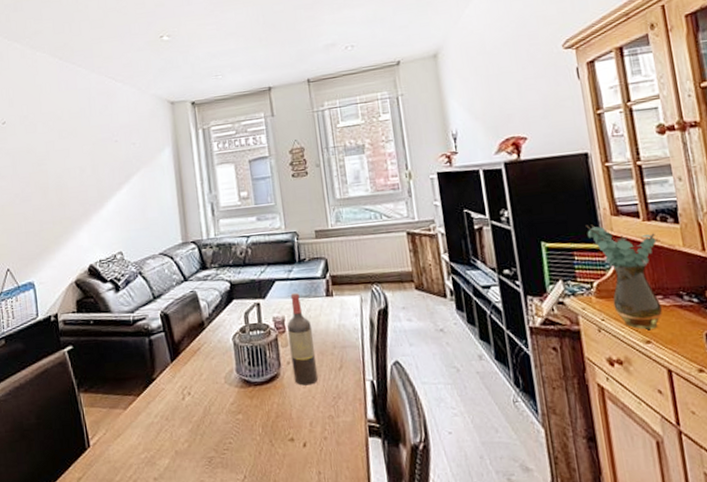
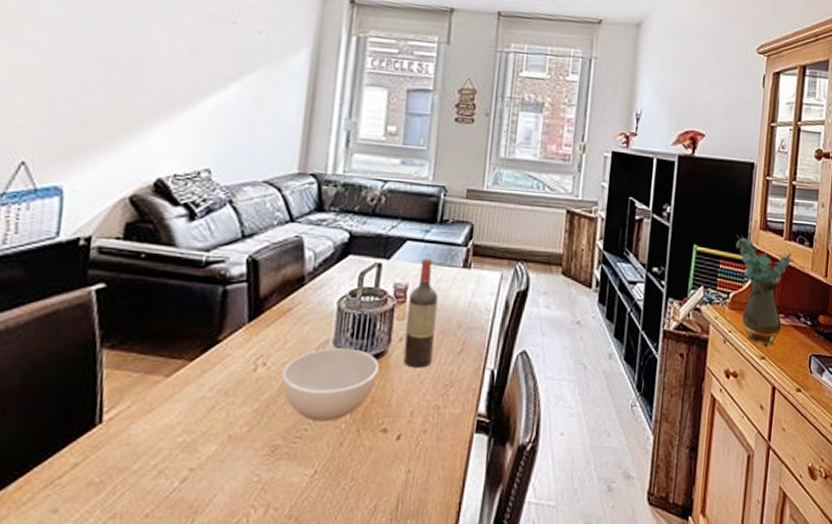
bowl: none [203,374,277,436] -> present [281,348,380,422]

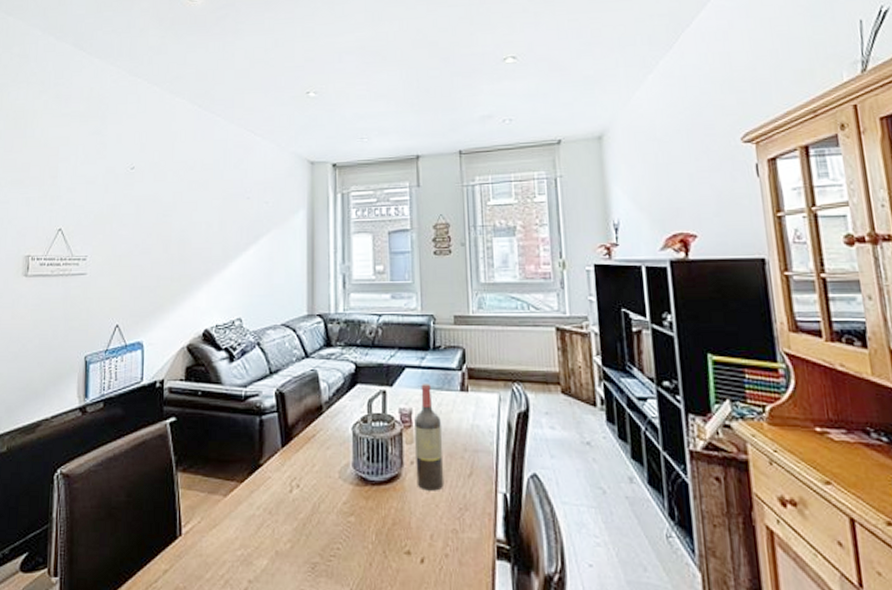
bowl: present [281,348,380,422] -> none [312,471,397,542]
vase: present [735,235,792,346] -> none [759,339,845,468]

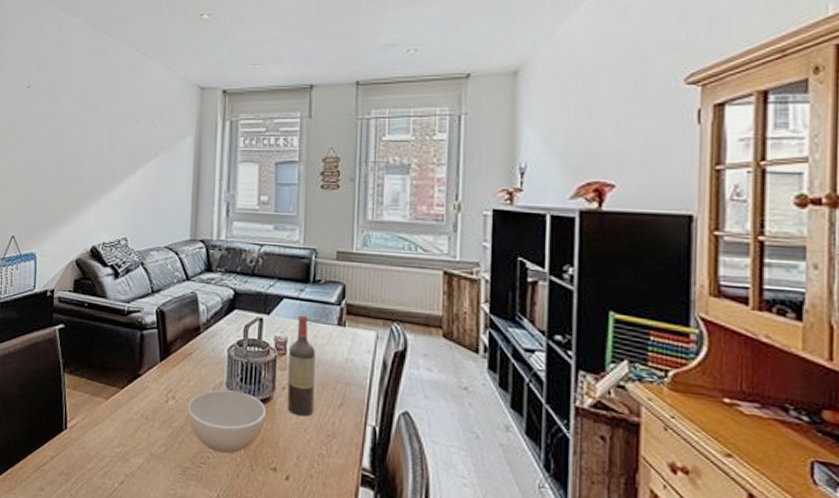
bowl: none [312,471,397,542] -> present [187,389,267,454]

